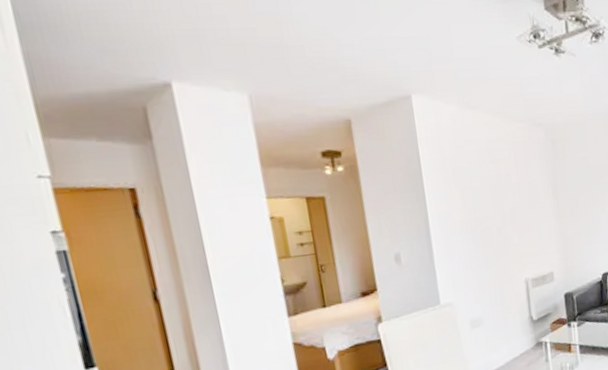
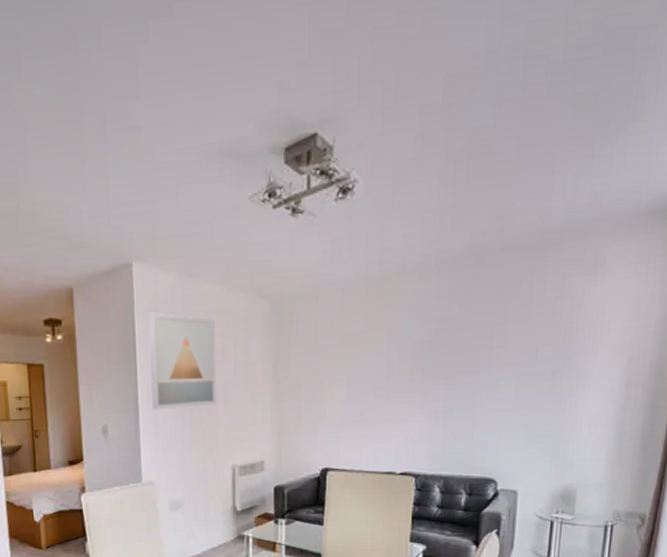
wall art: none [432,142,505,234] -> present [149,312,216,410]

